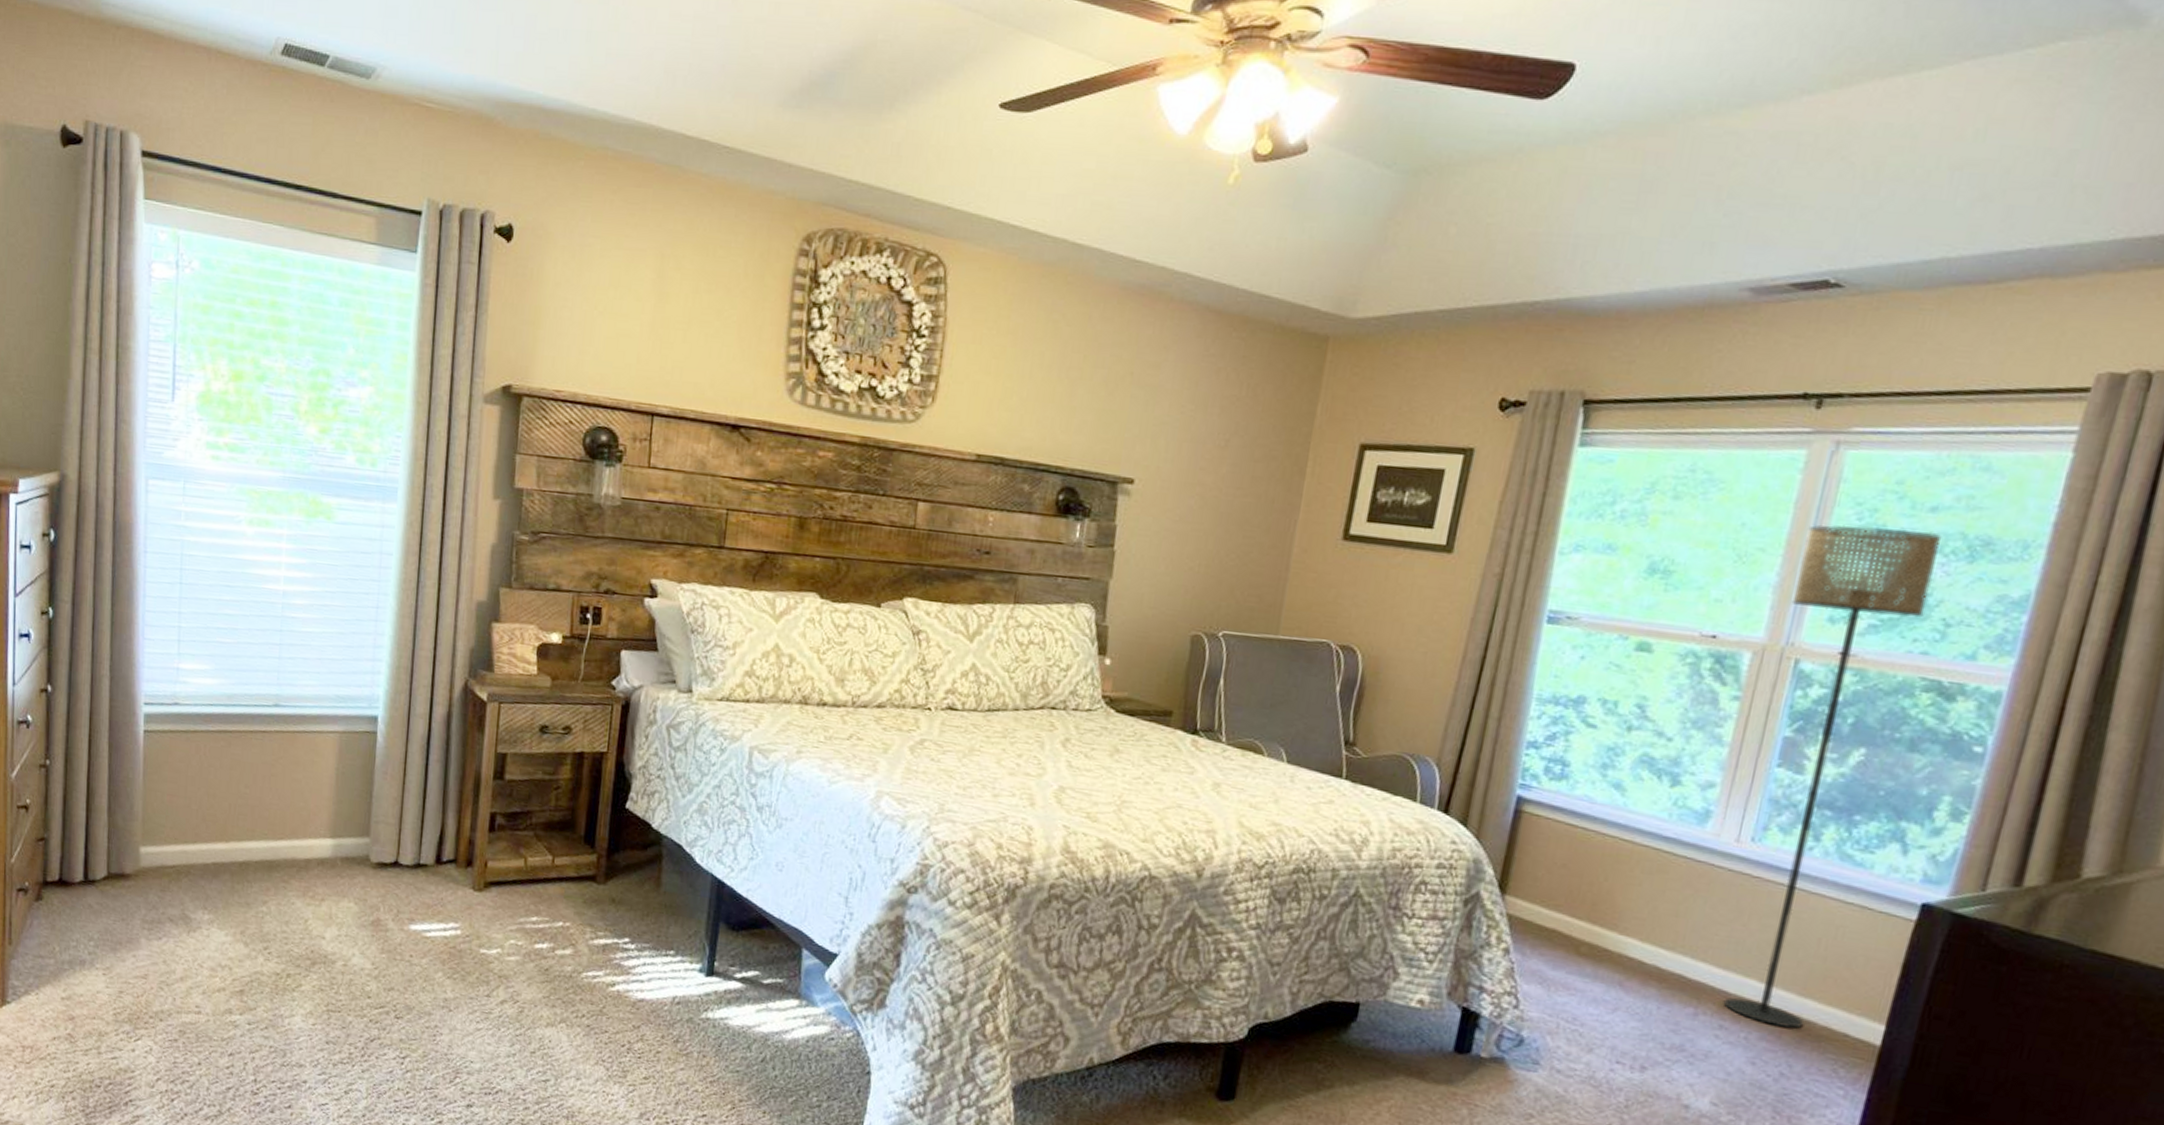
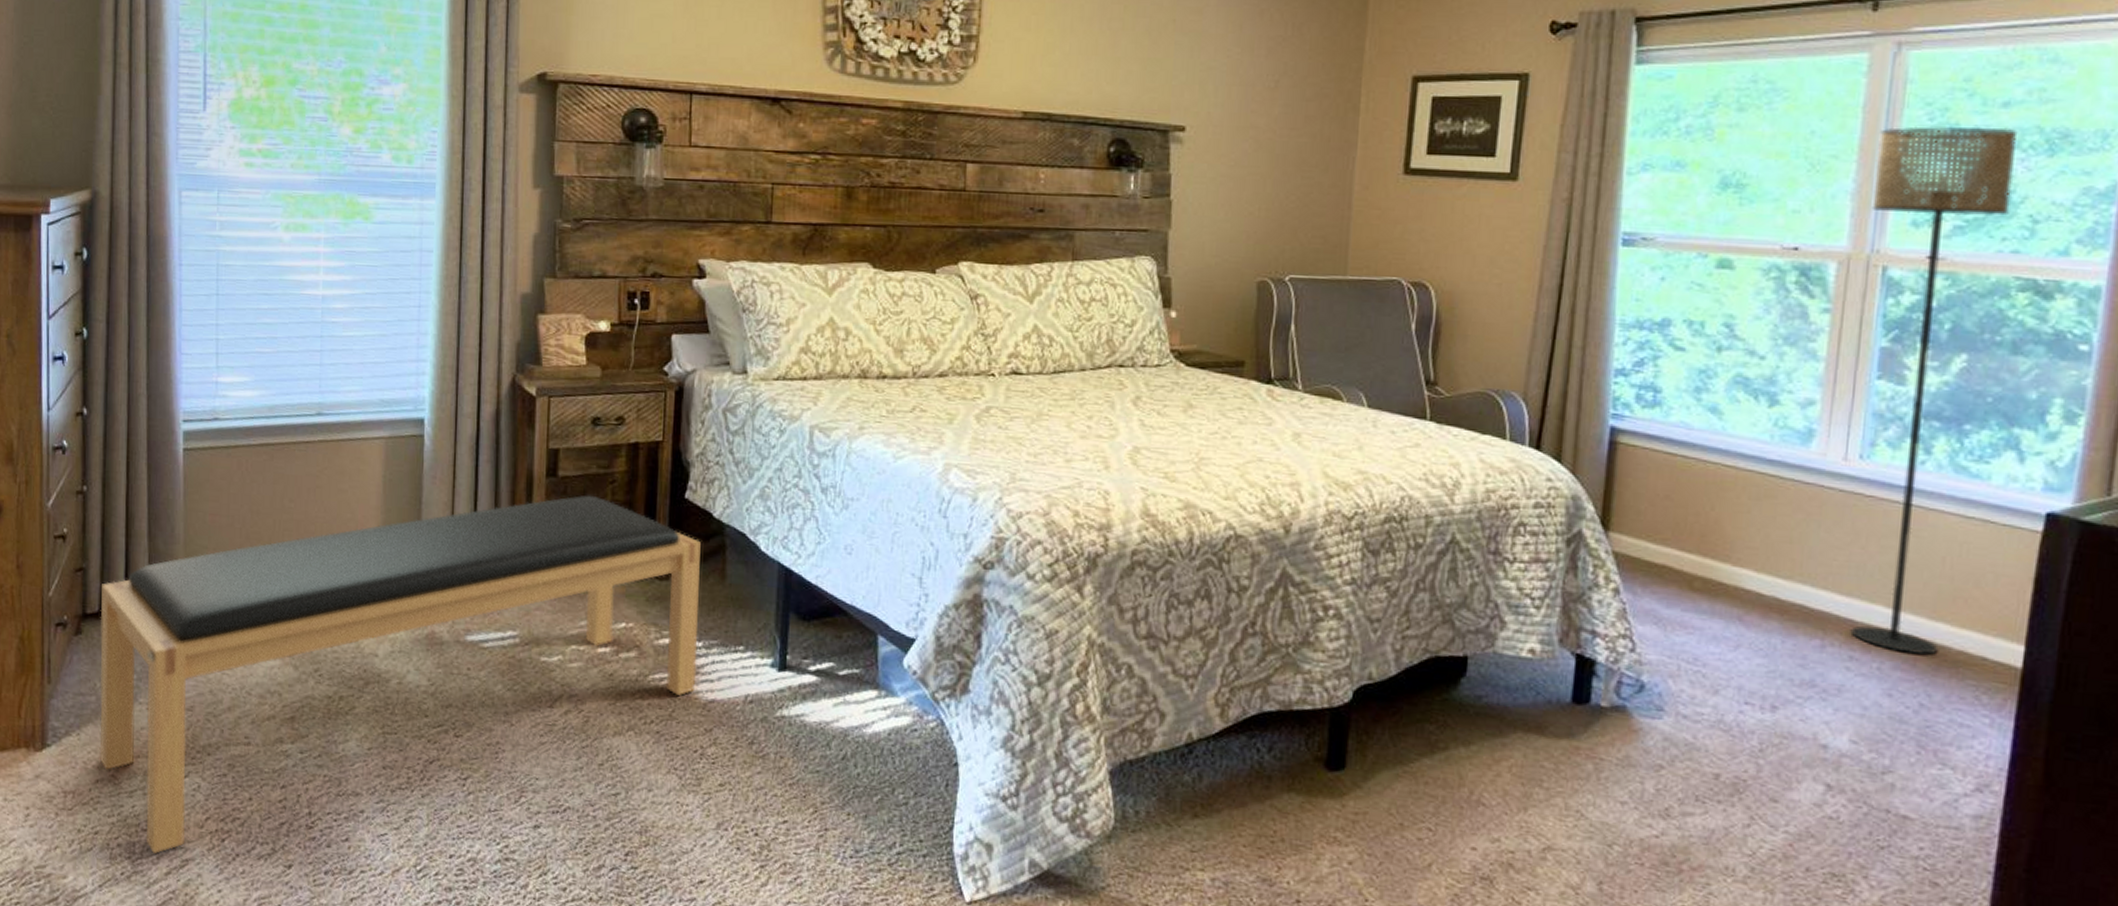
bench: none [57,799,639,1108] -> present [99,495,701,853]

